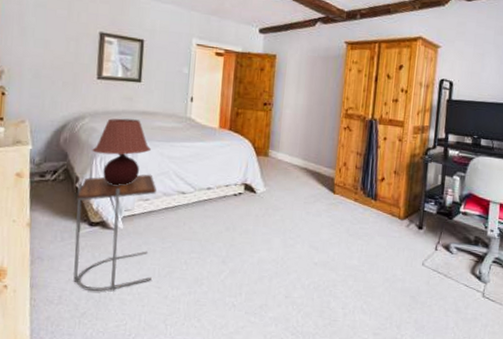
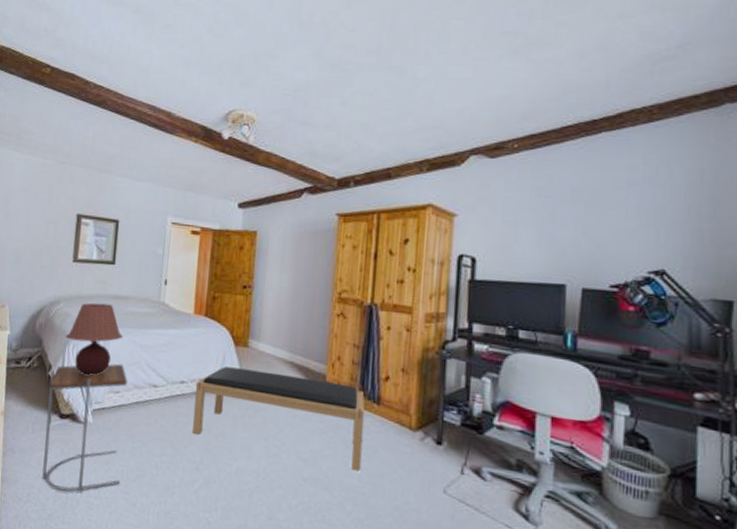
bench: none [219,174,365,254] -> present [192,366,365,472]

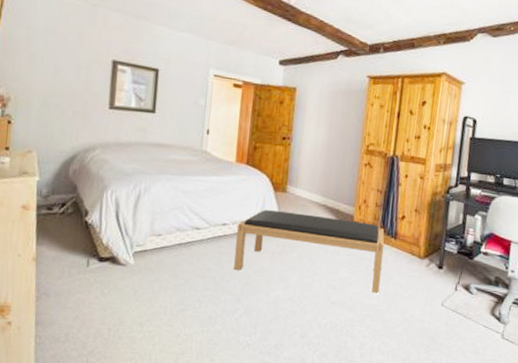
side table: present [41,363,127,493] -> none [80,208,170,329]
table lamp: present [65,303,123,375] -> none [102,150,164,220]

